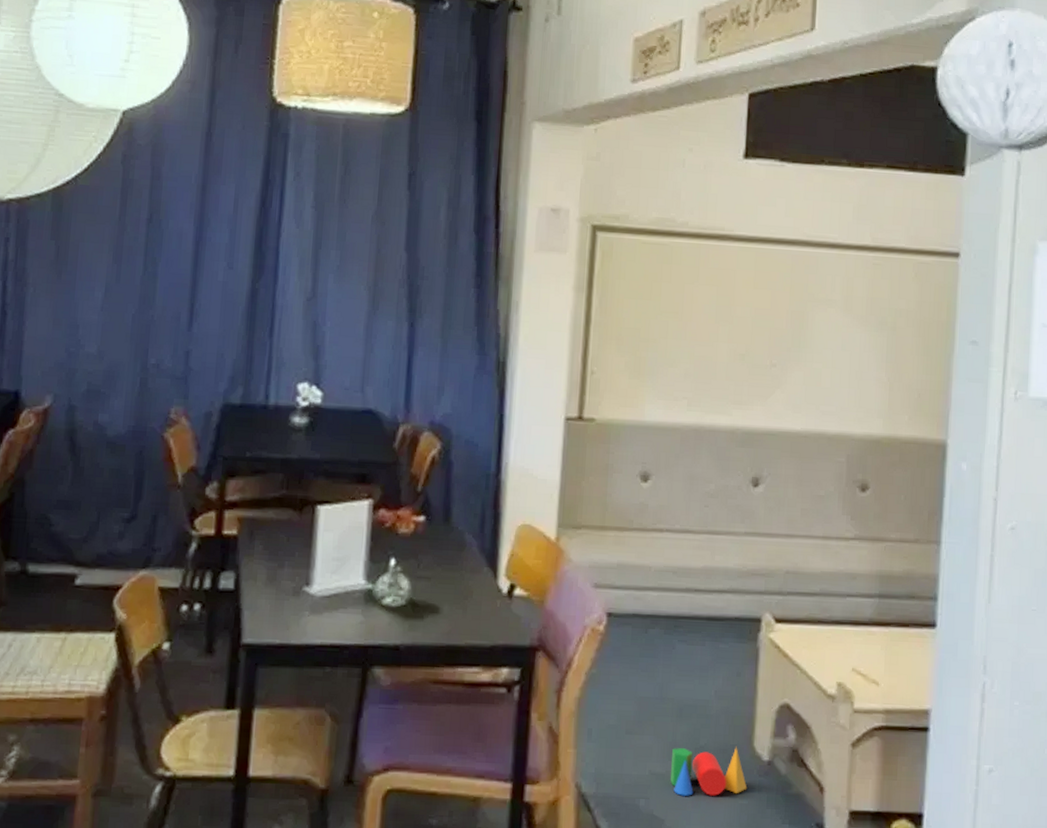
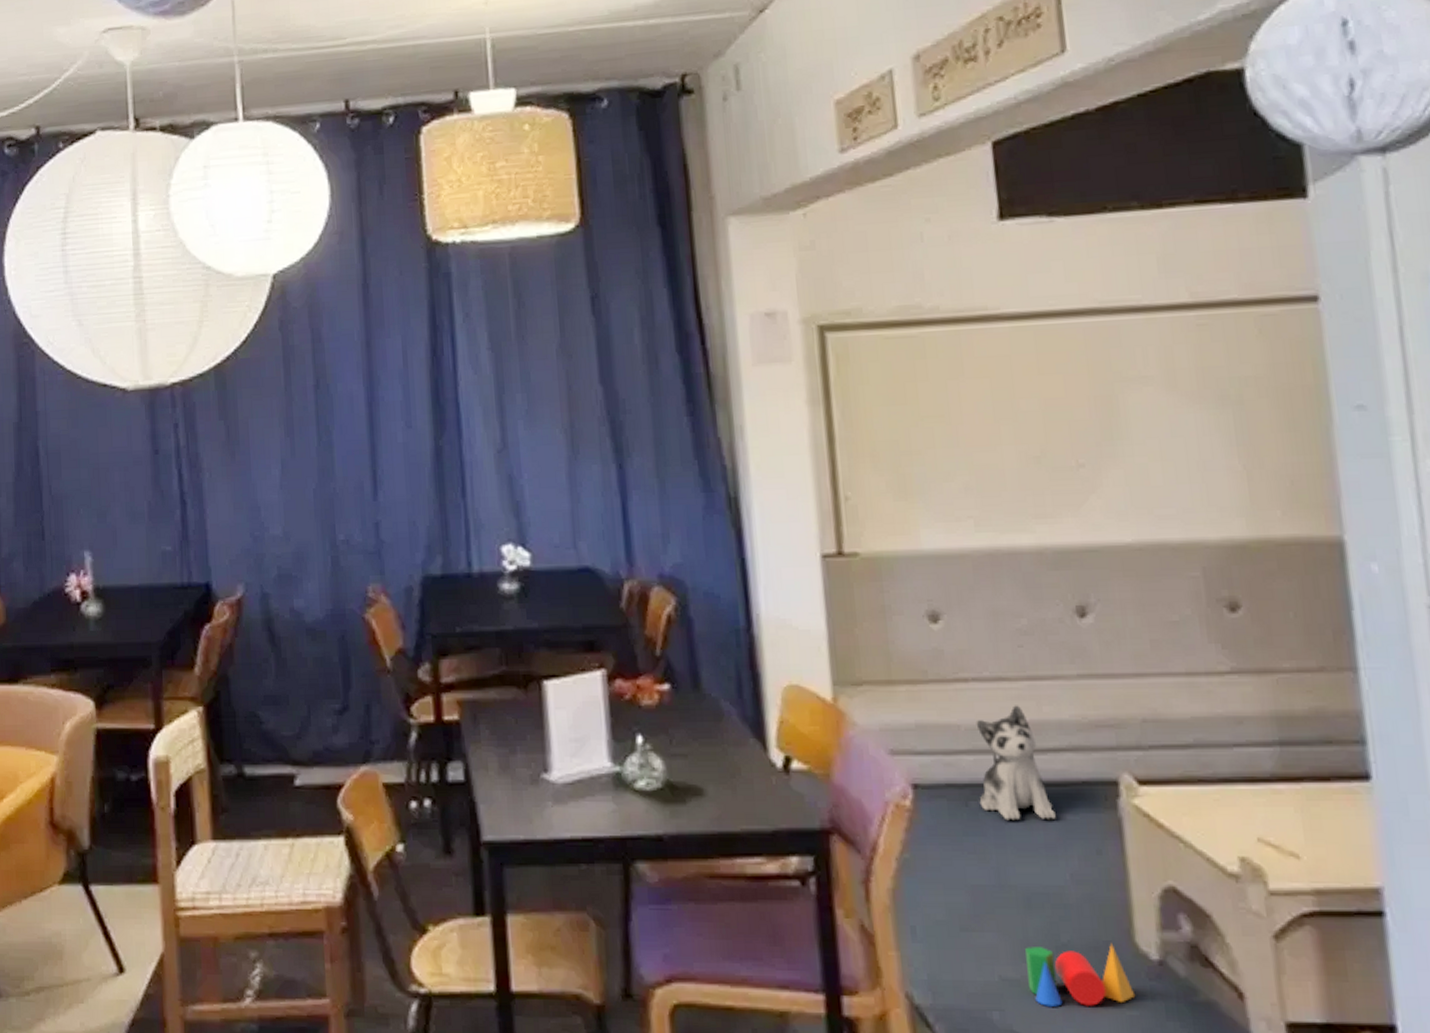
plush toy: none [656,553,712,647] -> present [976,705,1056,821]

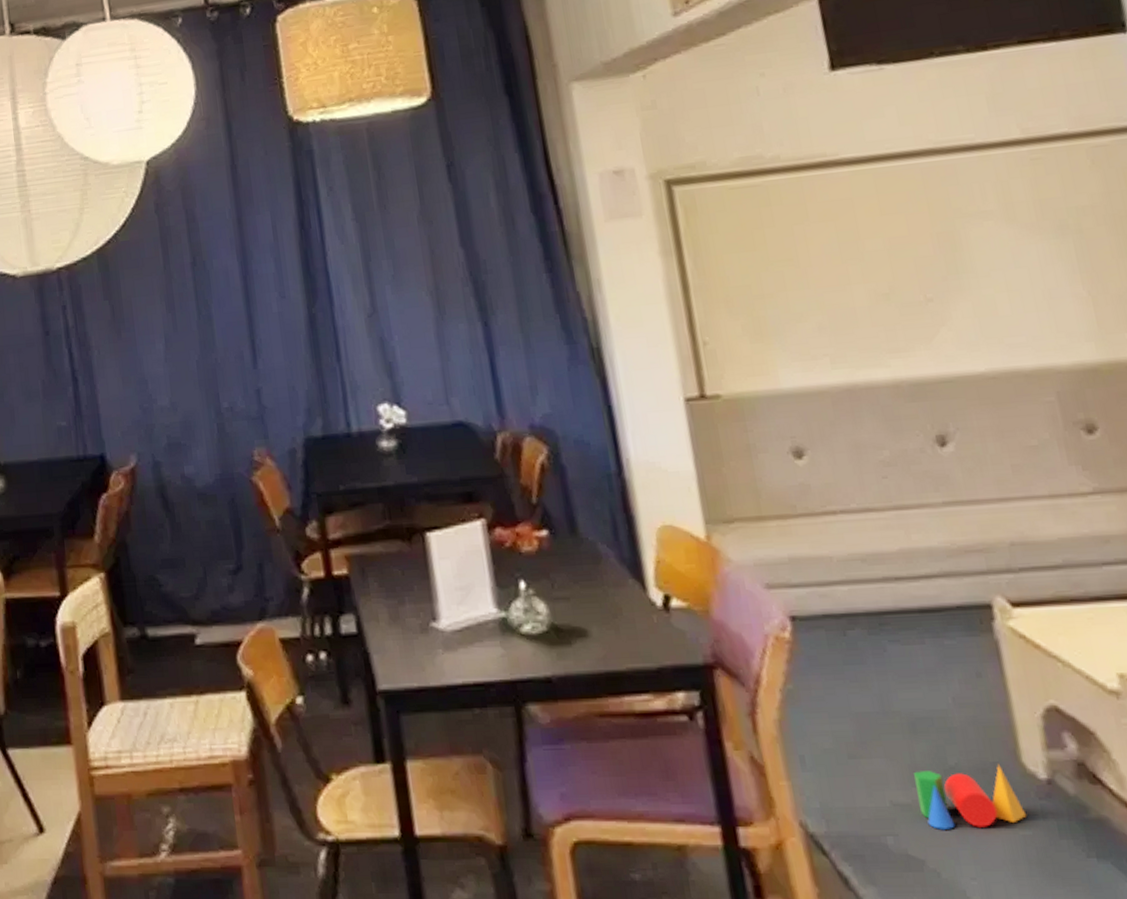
plush toy: present [976,705,1056,821] -> none [847,534,933,648]

